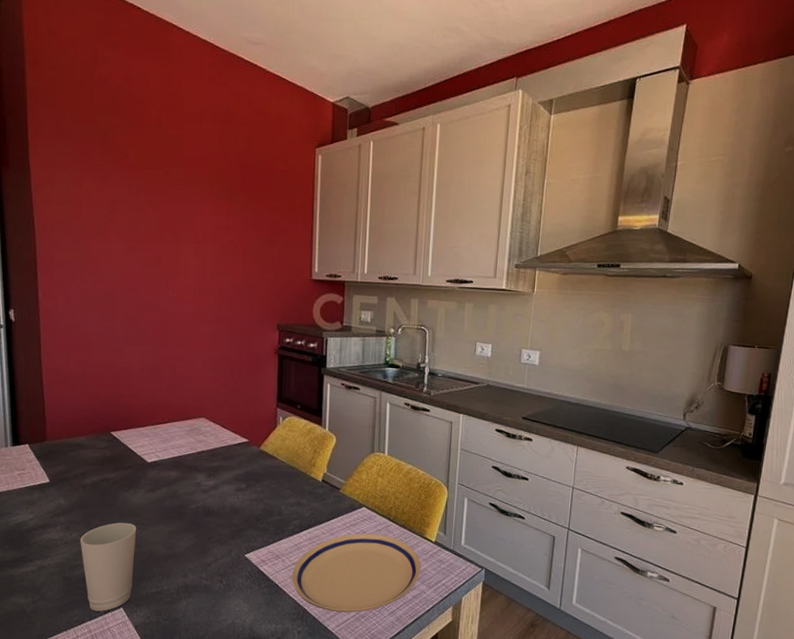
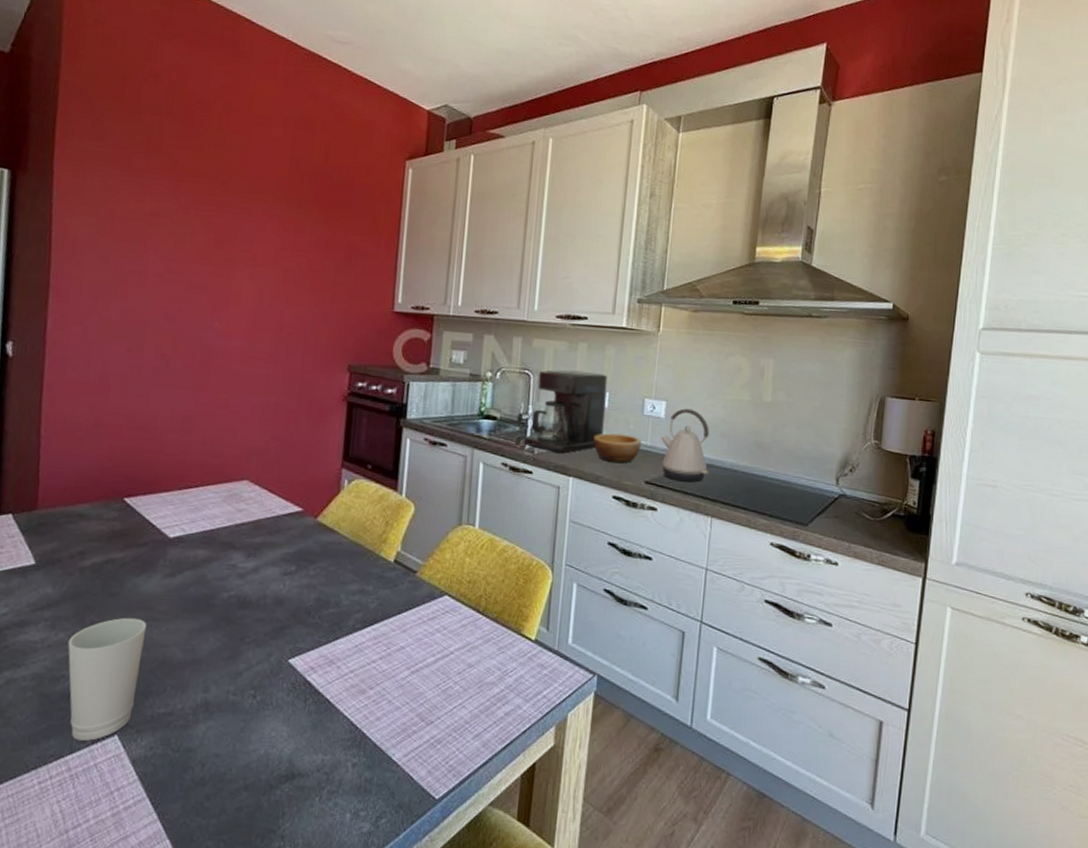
plate: present [291,533,421,613] -> none [348,629,517,737]
coffee maker: none [422,326,491,395] -> present [524,370,608,454]
bowl: none [479,378,519,402] -> present [593,433,641,463]
kettle: none [536,357,576,418] -> present [661,408,709,483]

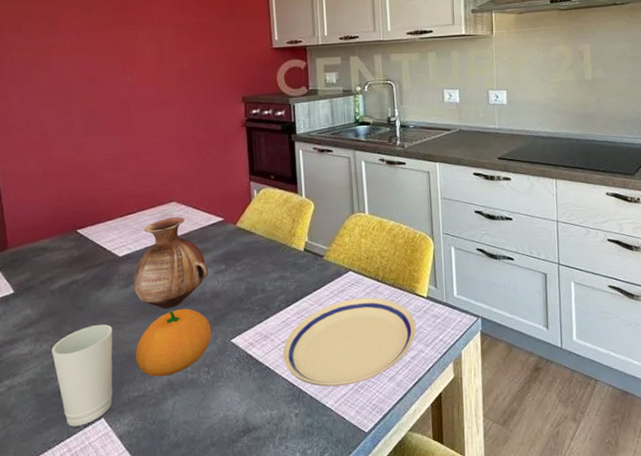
fruit: none [168,612,267,694] -> present [135,309,211,377]
vase: none [180,498,275,611] -> present [133,217,209,309]
plate: none [348,629,517,737] -> present [282,297,416,387]
coffee maker: present [524,370,608,454] -> none [395,75,459,145]
bowl: present [593,433,641,463] -> none [451,122,491,146]
kettle: present [661,408,709,483] -> none [506,94,549,154]

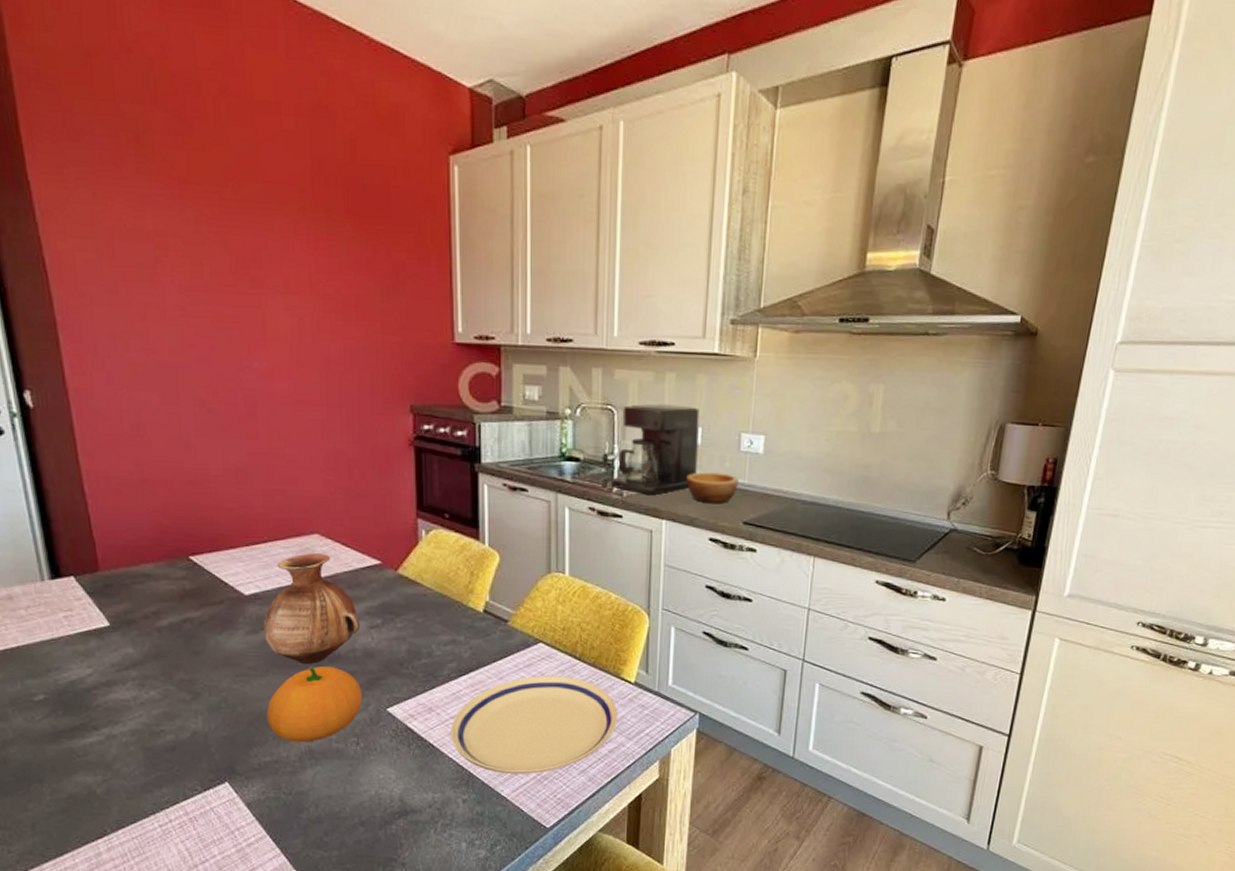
cup: present [51,324,113,427] -> none [161,674,239,788]
coffee maker: none [395,75,459,145] -> present [612,403,700,496]
bowl: none [451,122,491,146] -> present [686,472,738,503]

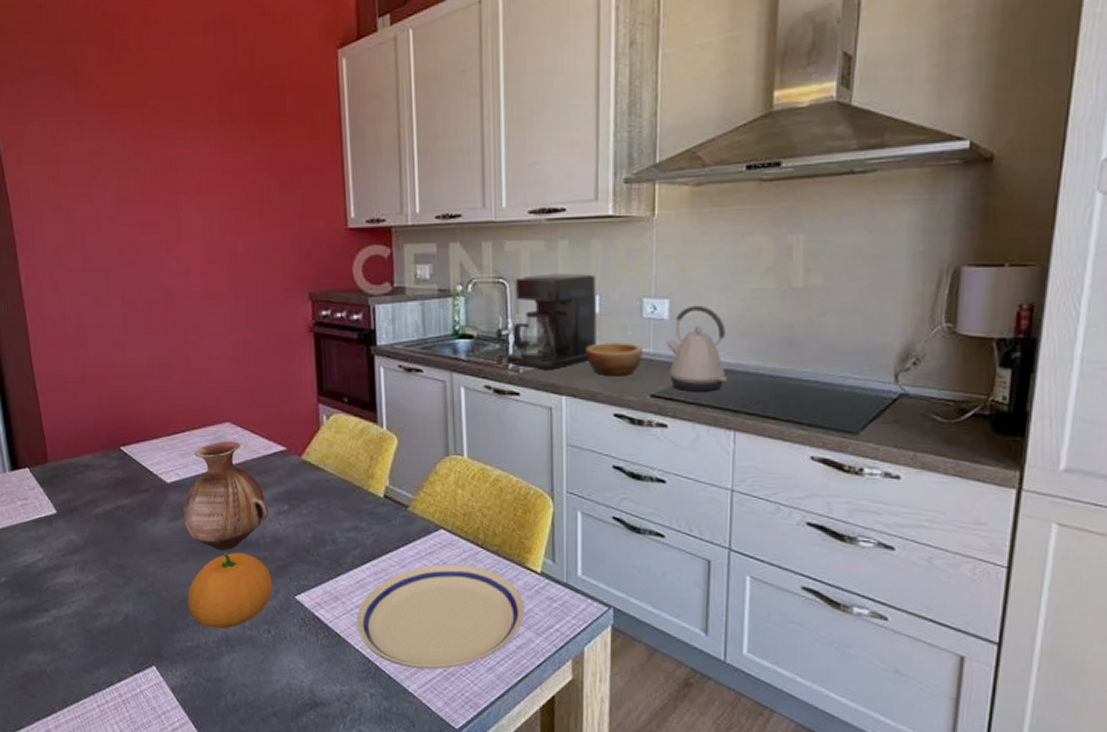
kettle: none [760,442,812,522] -> present [666,305,728,392]

